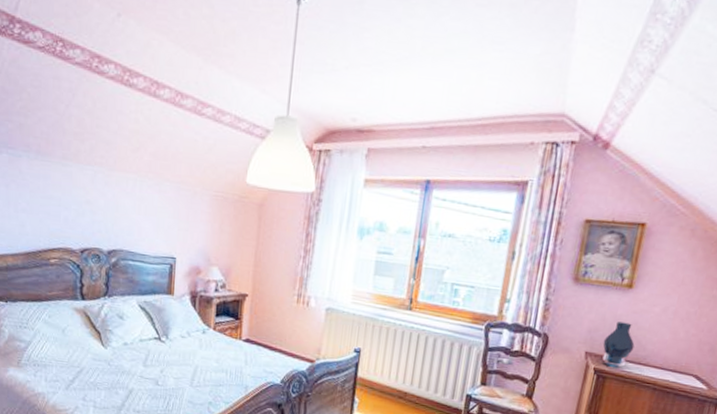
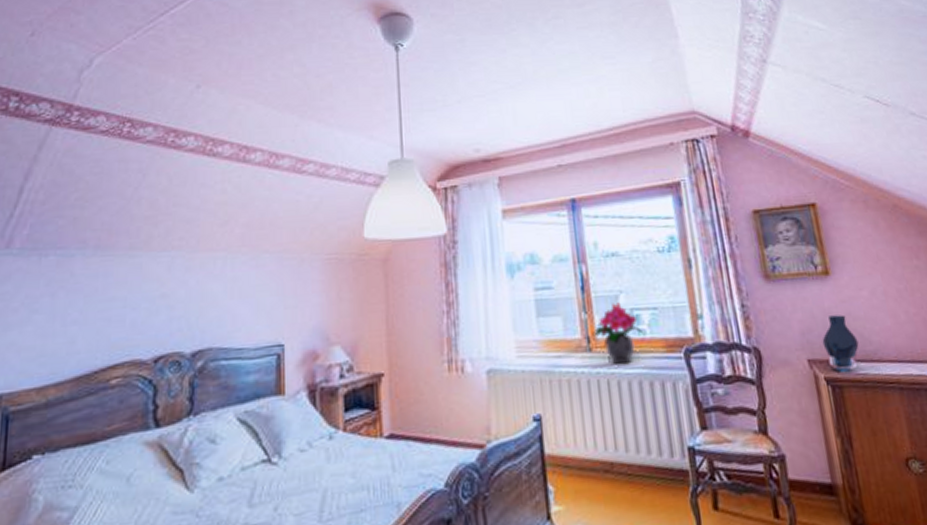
potted flower: none [415,276,458,326] -> present [592,302,645,365]

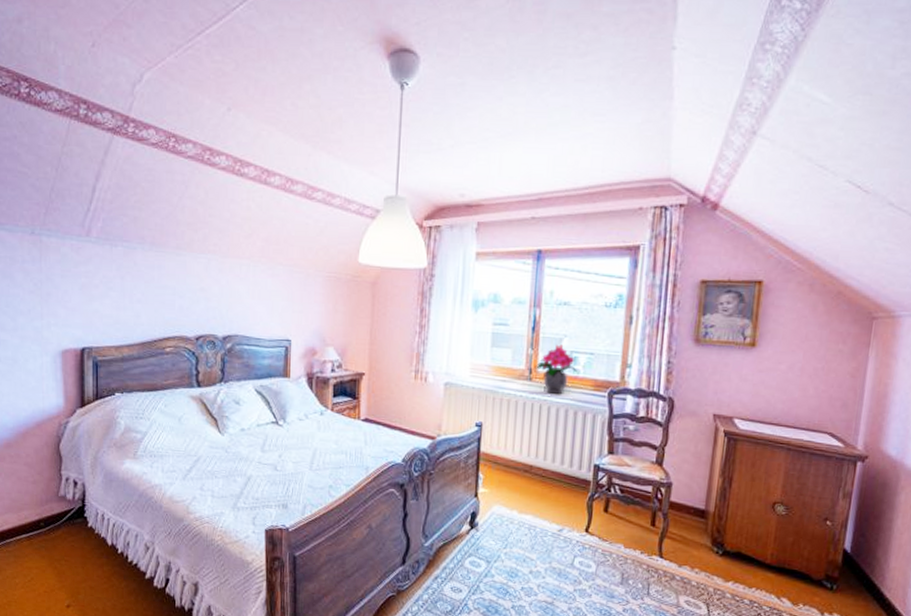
vase: present [822,314,859,373] -> none [730,381,764,430]

